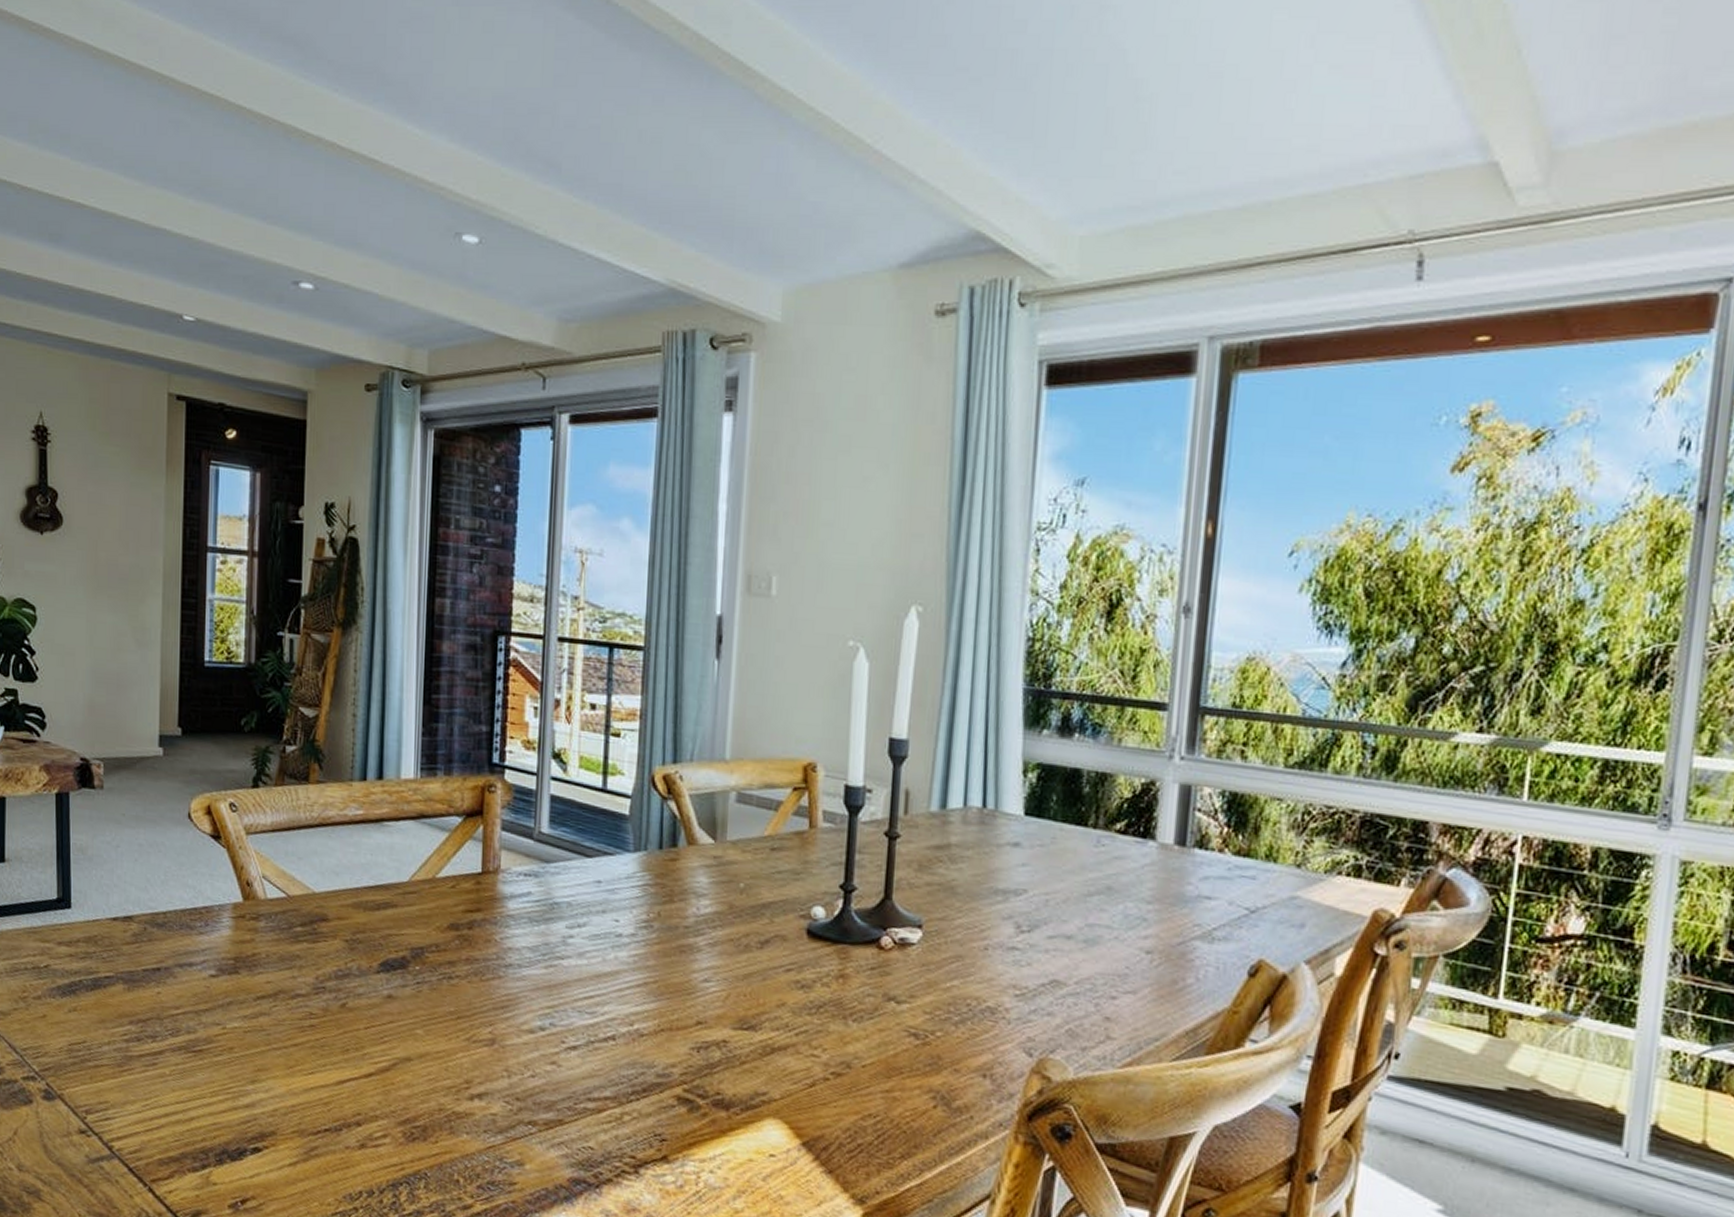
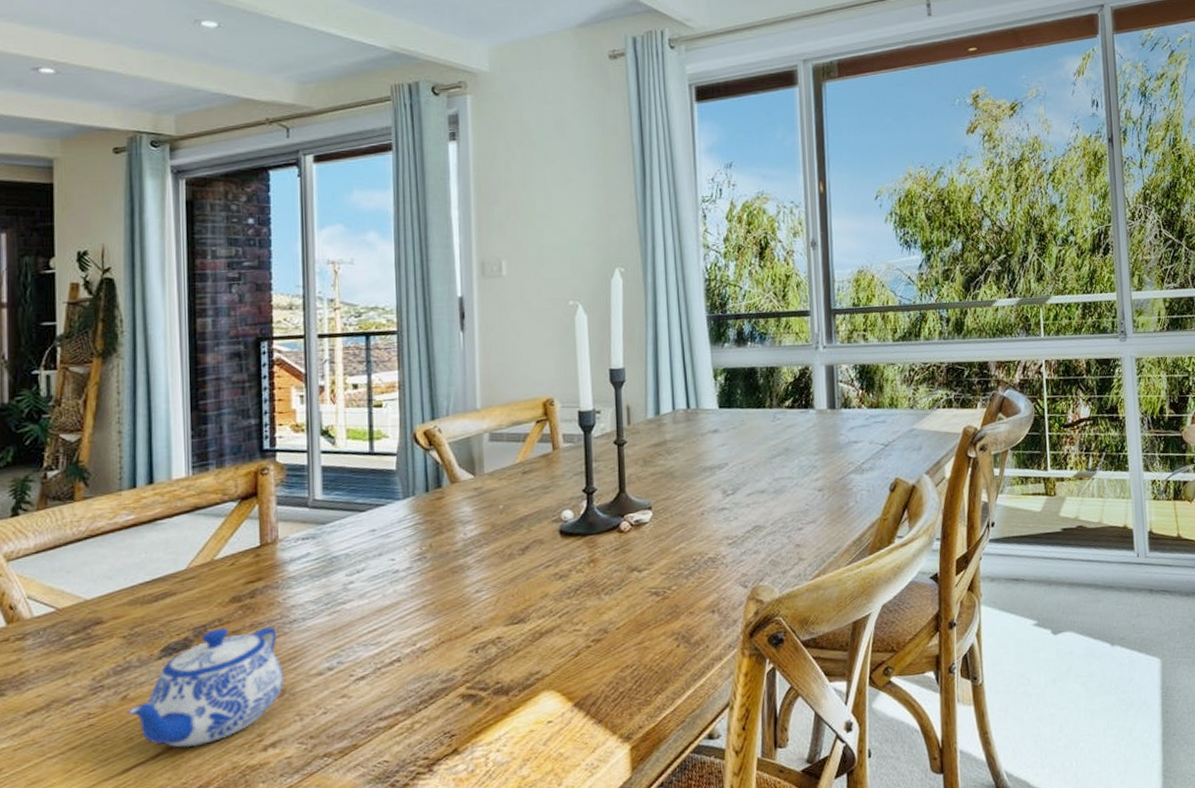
teapot: none [345,954,496,1076] -> present [128,626,285,748]

